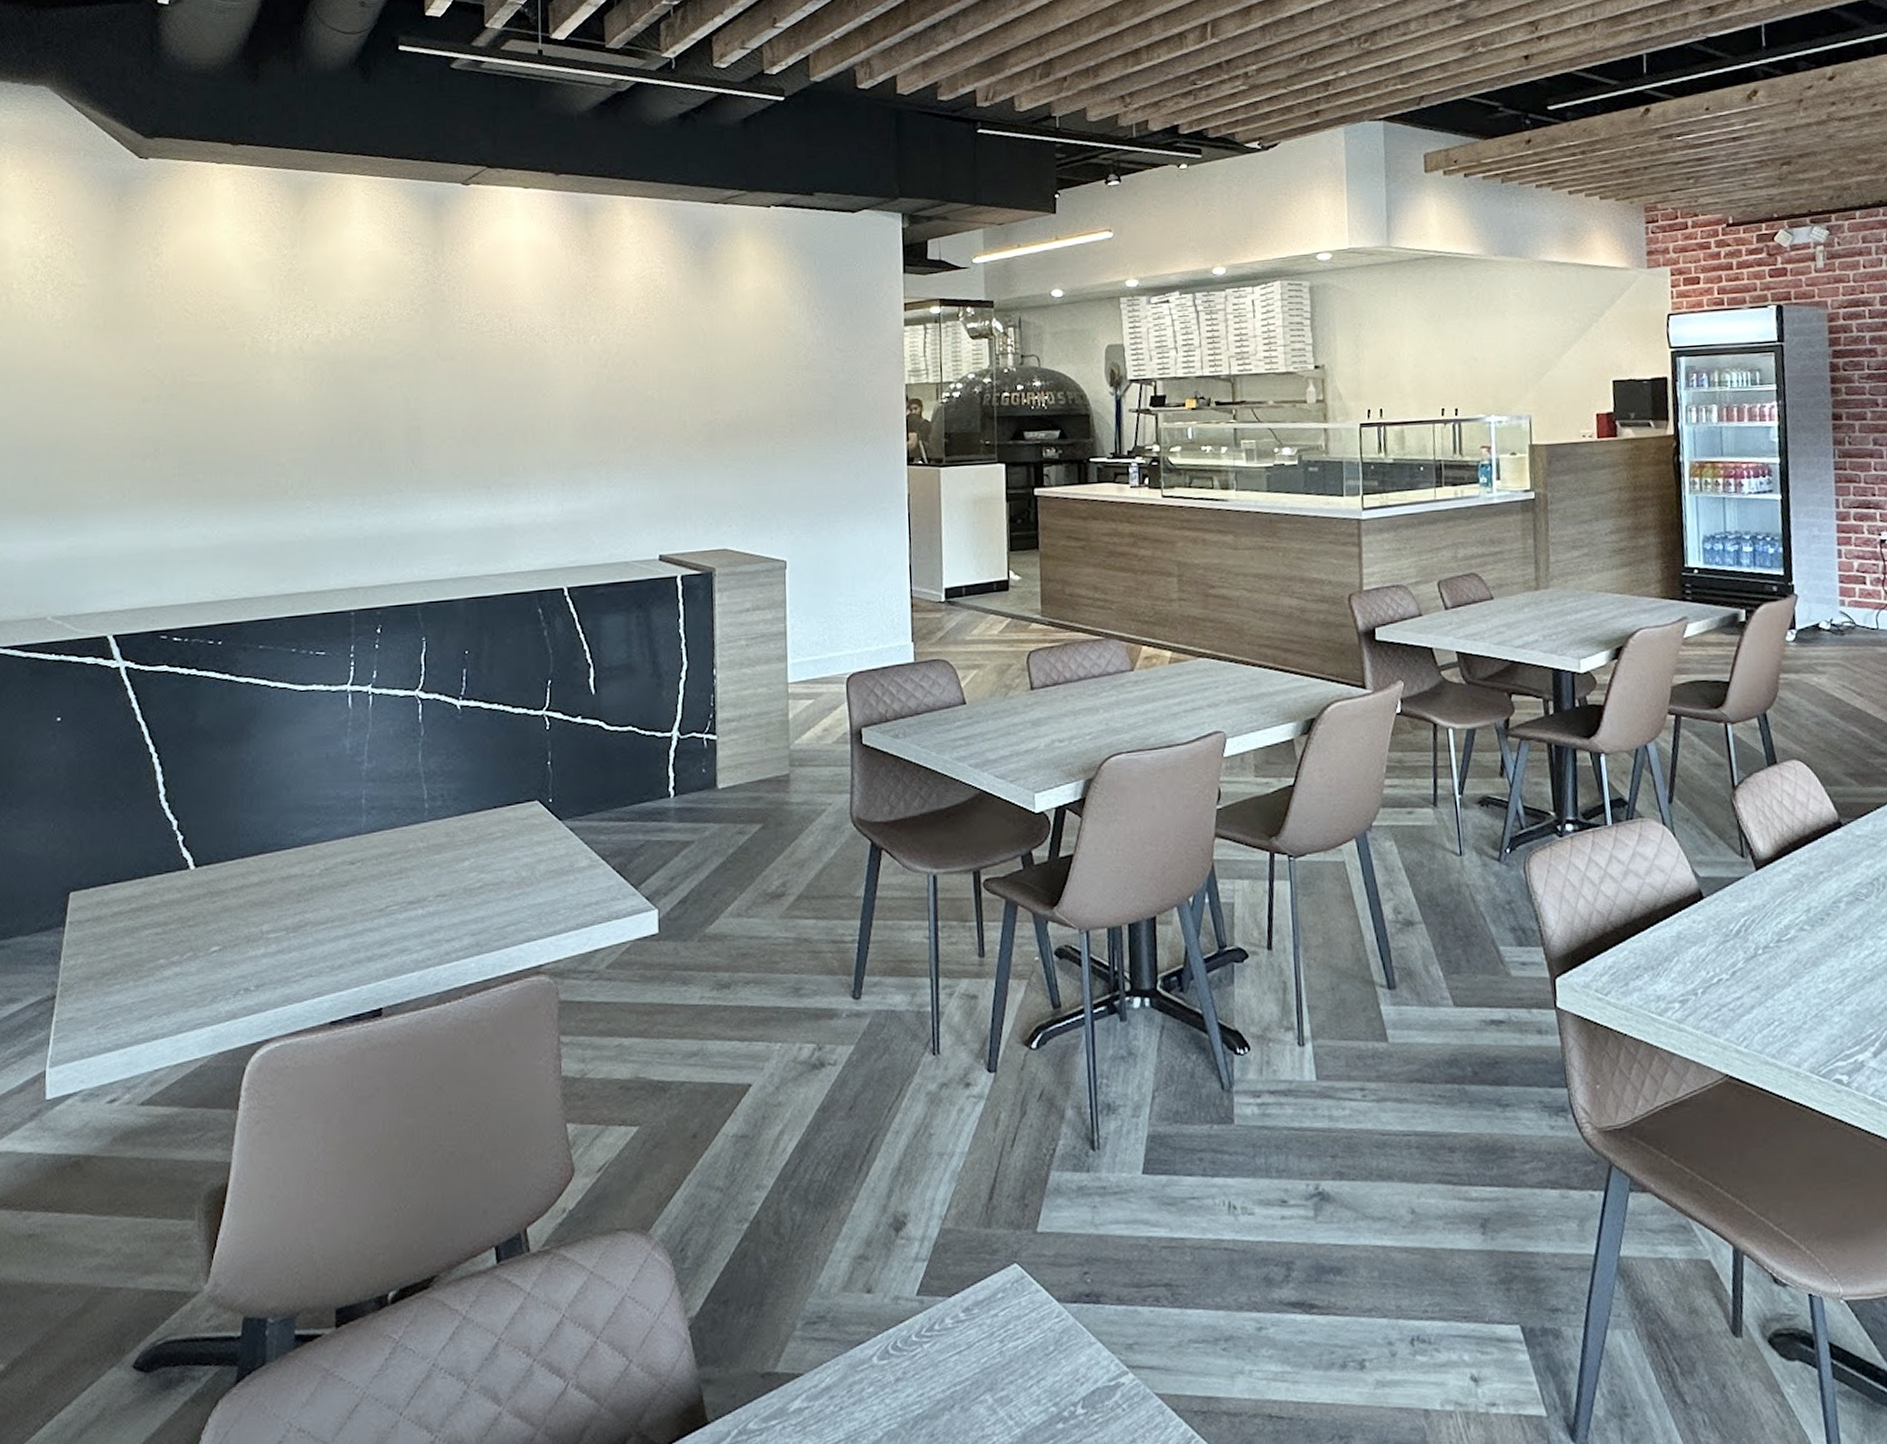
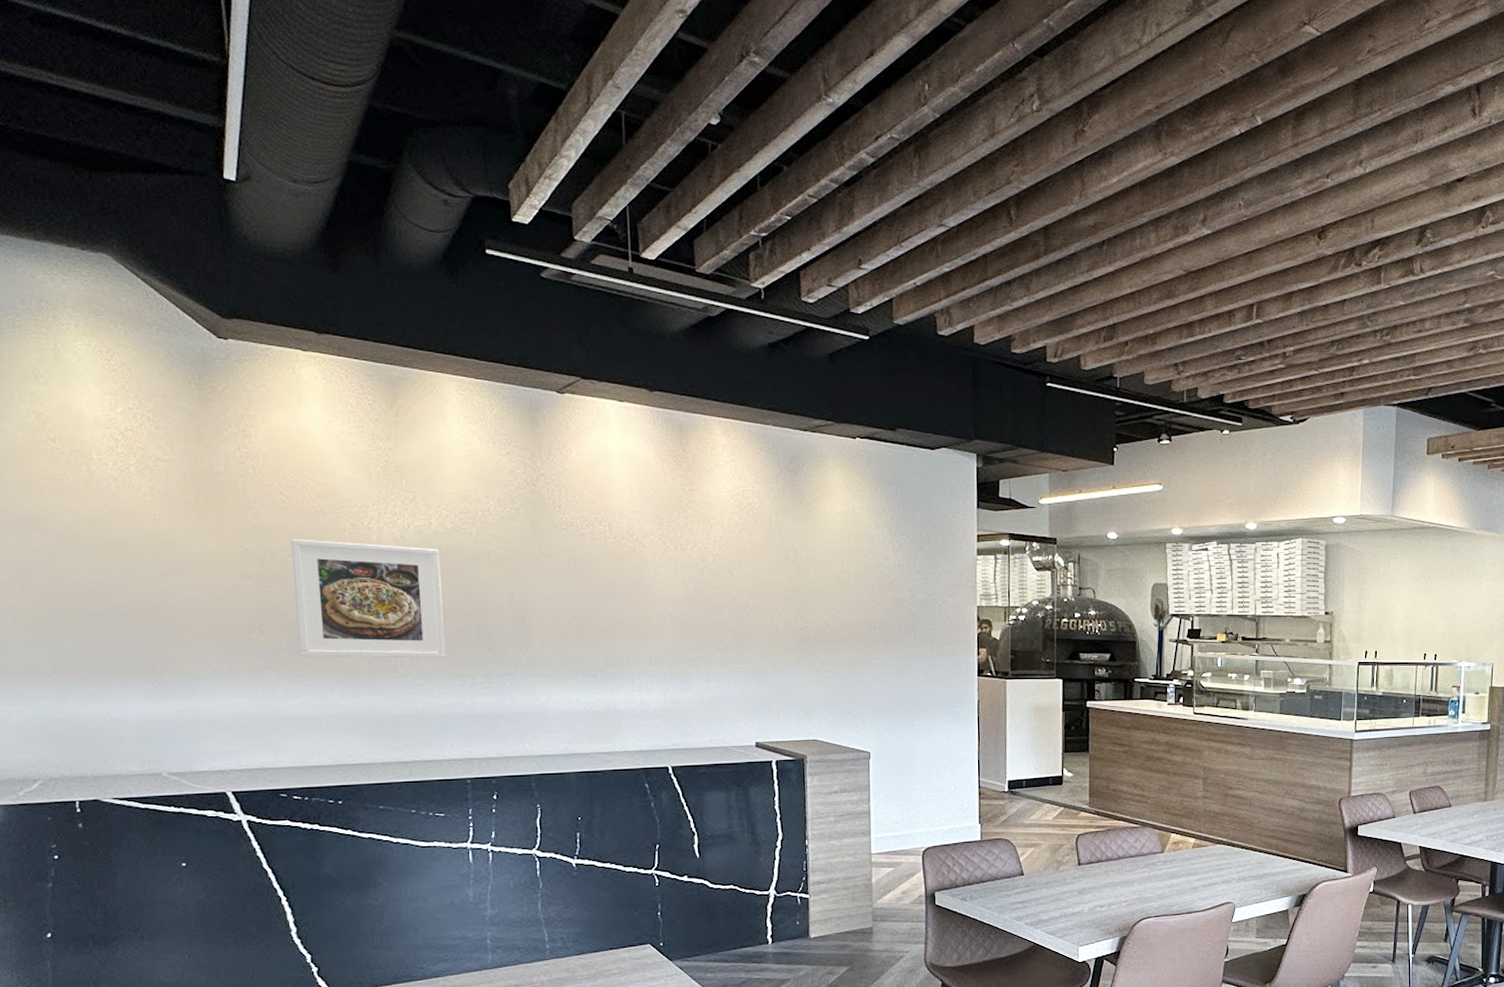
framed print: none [191,356,336,483] -> present [290,539,445,658]

